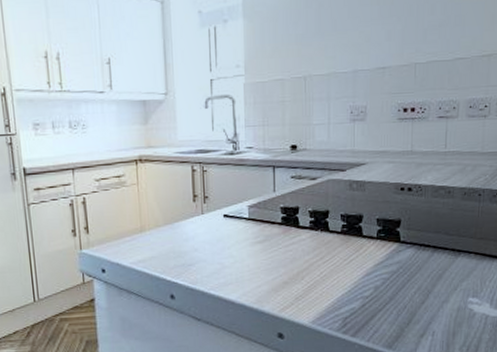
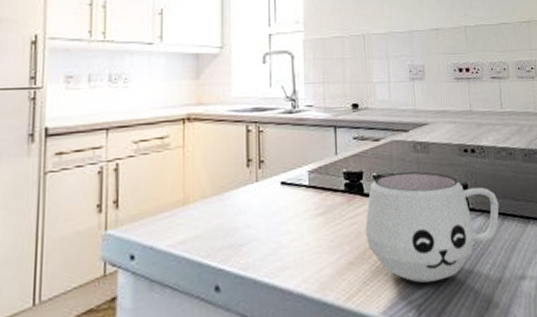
mug: none [299,208,431,301] -> present [365,171,499,283]

